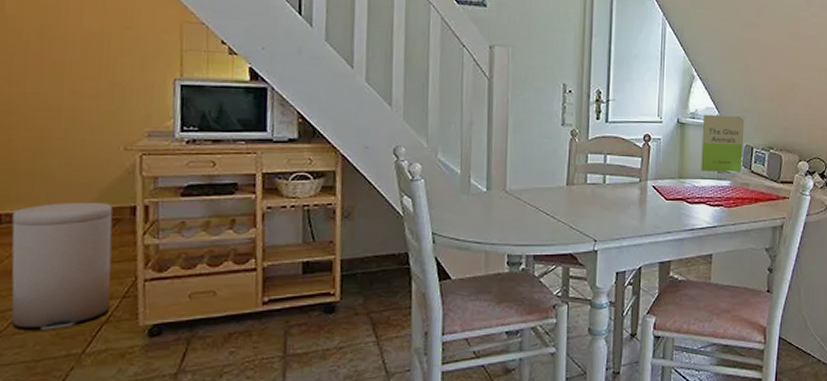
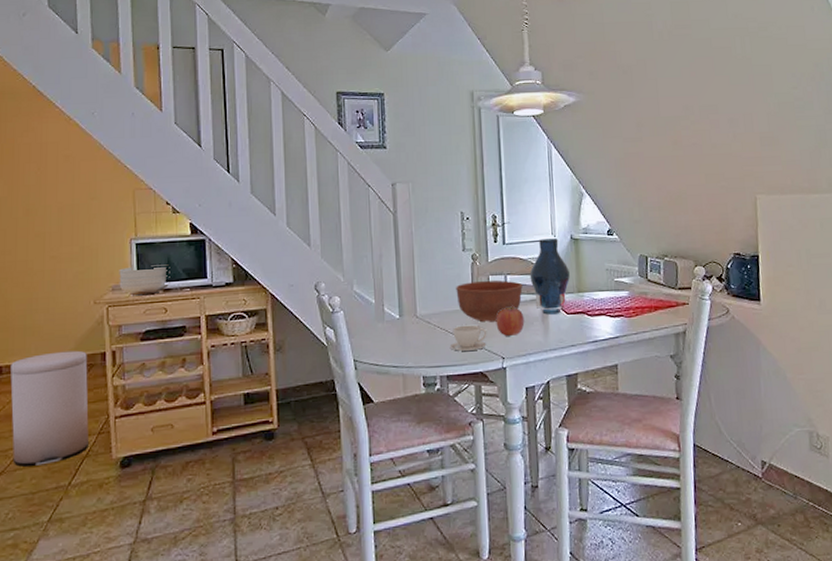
bowl: none [157,111,222,145] -> present [119,264,170,296]
teacup: none [539,204,581,232] -> present [449,324,487,352]
bowl: none [551,158,622,203] -> present [456,280,523,323]
fruit: none [591,186,621,219] -> present [496,305,525,337]
vase: none [631,120,673,199] -> present [529,238,570,315]
book: present [701,114,745,172] -> none [595,226,639,284]

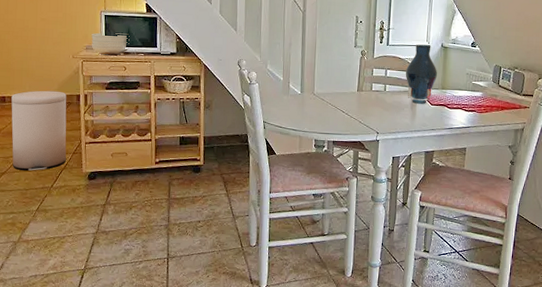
teacup: present [449,324,487,352] -> none [337,104,367,125]
bowl: present [456,280,523,323] -> none [346,71,399,105]
fruit: present [496,305,525,337] -> none [375,93,398,118]

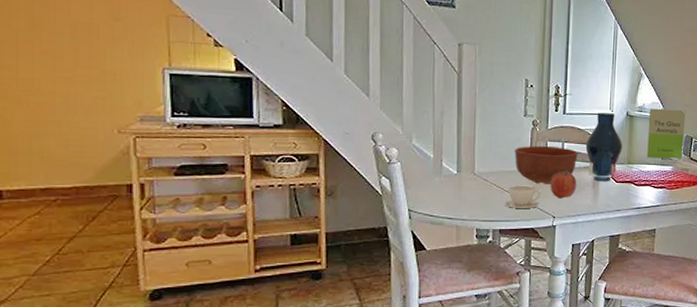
pedal bin: present [11,90,67,172] -> none [13,180,112,296]
bowl: present [91,33,130,56] -> none [149,98,211,129]
teacup: none [337,104,367,125] -> present [504,185,541,209]
bowl: none [346,71,399,105] -> present [515,145,578,184]
fruit: none [375,93,398,118] -> present [550,170,577,199]
book: none [459,40,495,86] -> present [647,108,686,159]

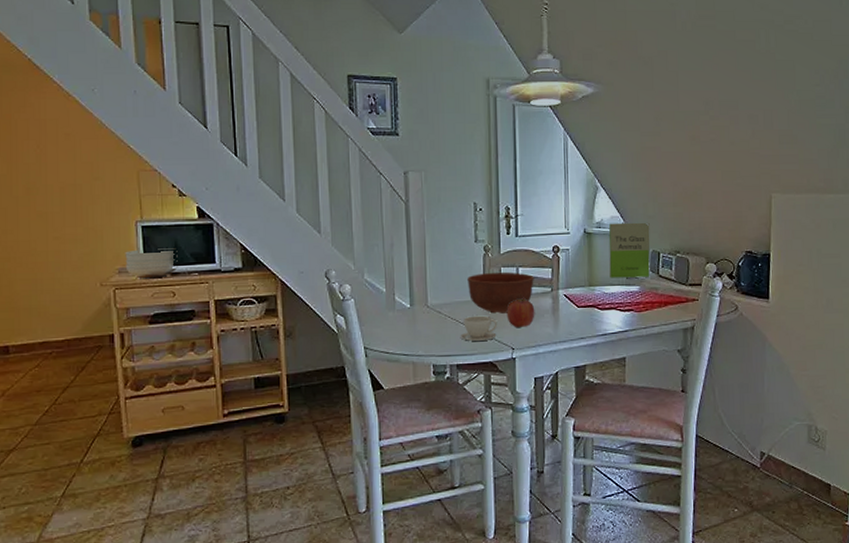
bowl: none [149,98,211,129] -> present [125,248,178,279]
vase: present [585,112,622,182] -> none [541,232,582,308]

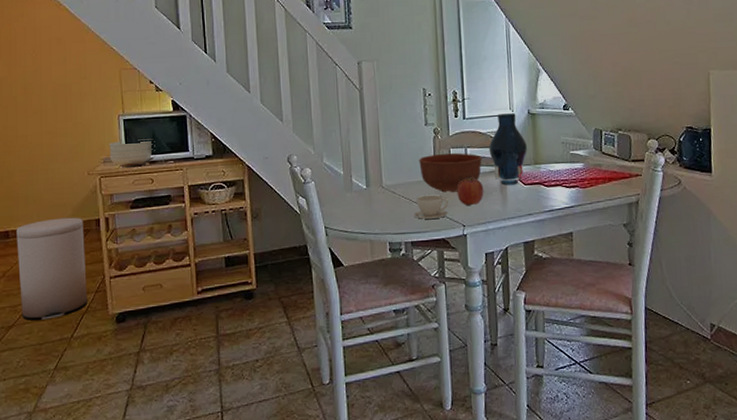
pedal bin: none [18,332,99,445] -> present [16,217,87,321]
vase: none [541,232,582,308] -> present [488,113,527,186]
book: present [608,222,650,278] -> none [552,101,593,156]

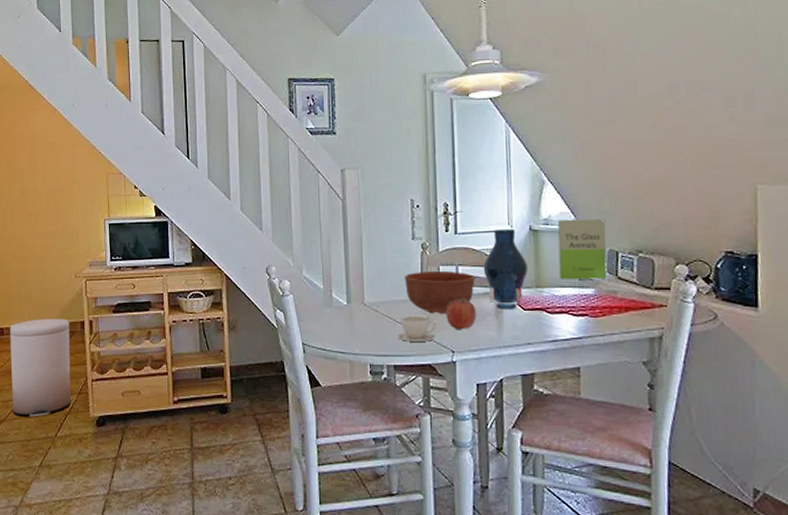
bowl: present [109,139,156,168] -> none [95,244,138,272]
book: none [552,101,593,156] -> present [557,218,607,279]

